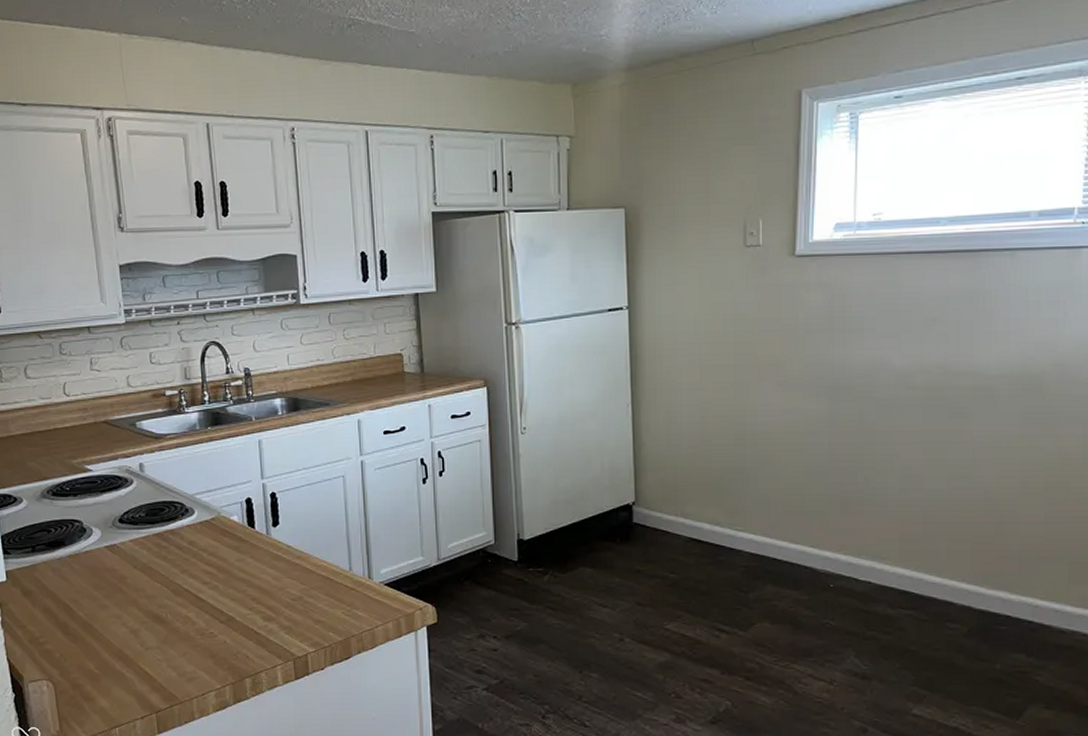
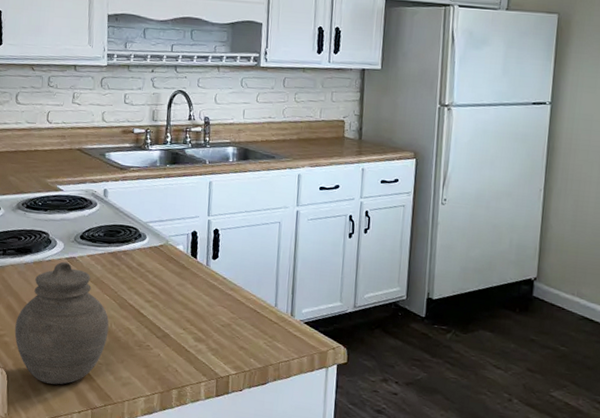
jar: none [56,551,165,690] -> present [14,261,109,385]

